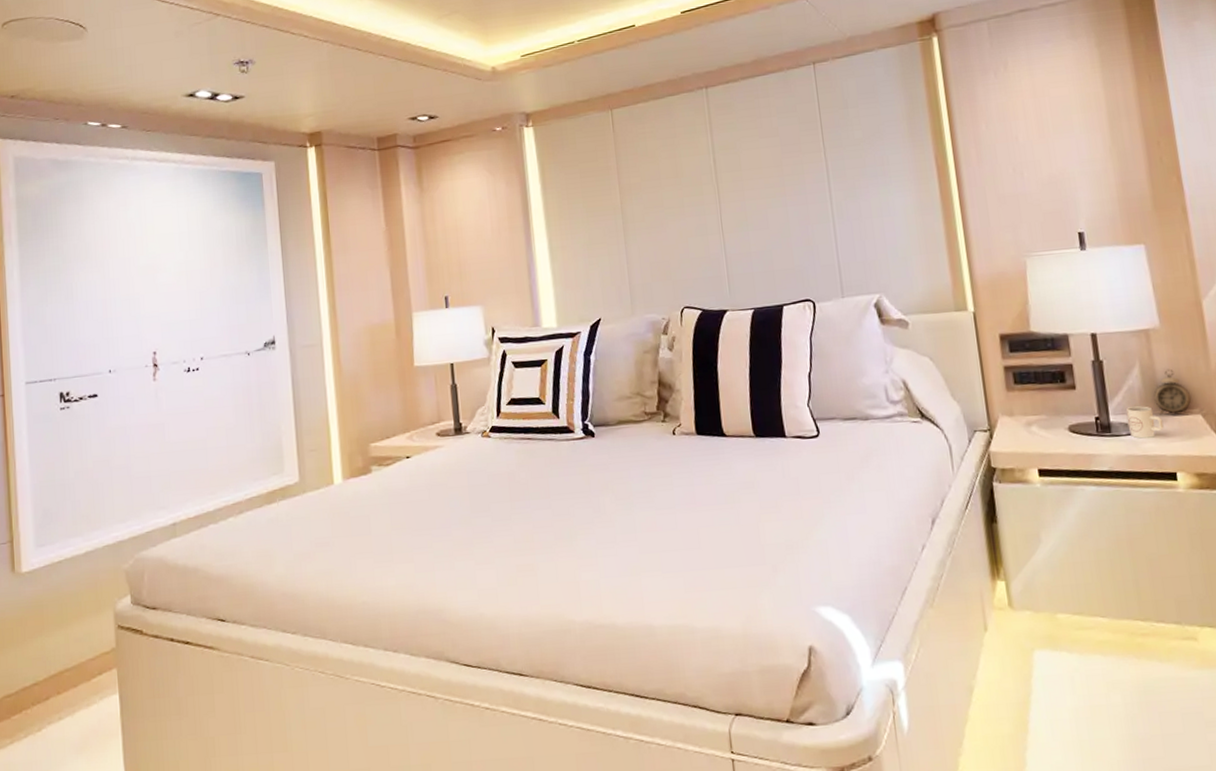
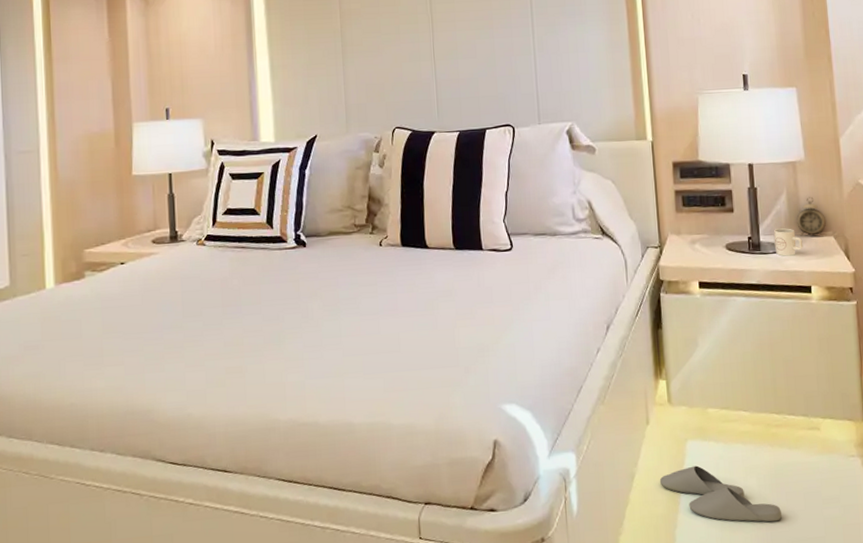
slippers: none [1003,679,1155,747] -> present [659,465,782,523]

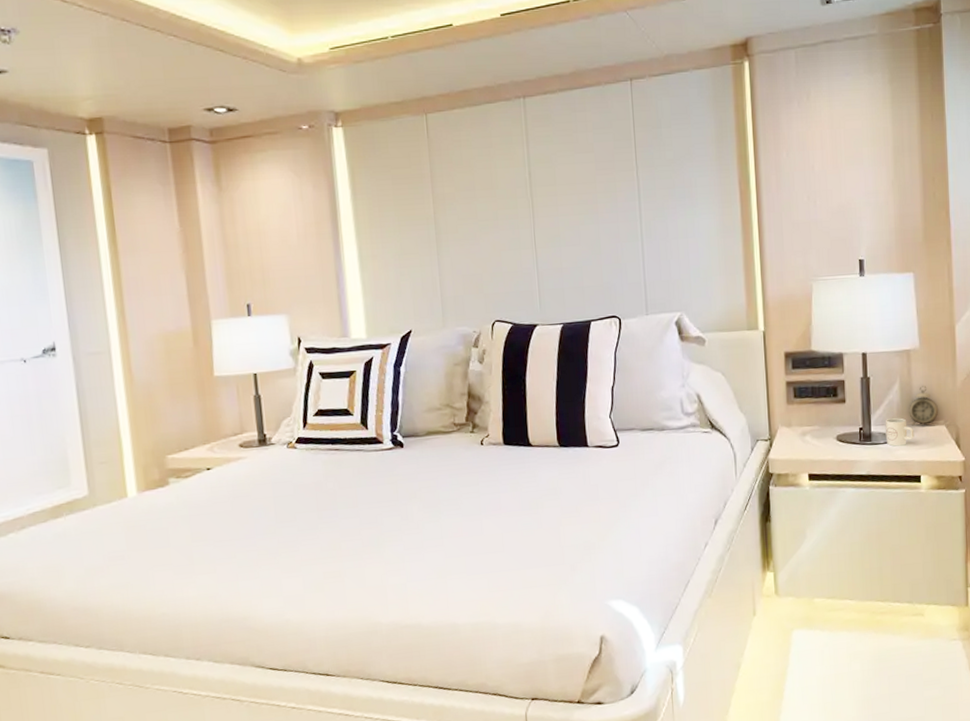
slippers: present [659,465,782,523] -> none [765,653,883,705]

